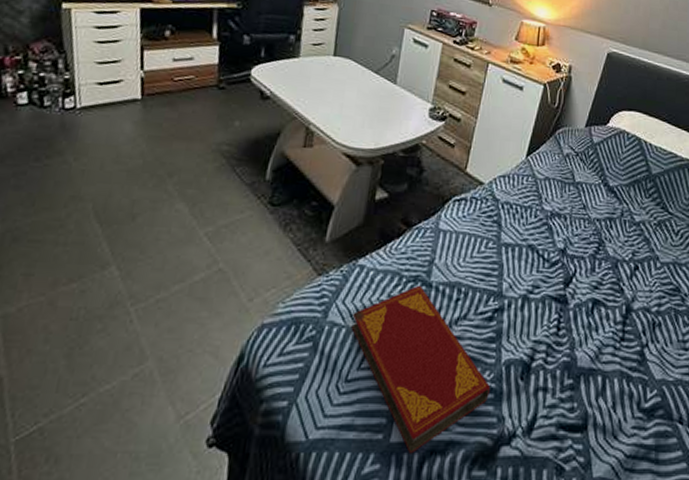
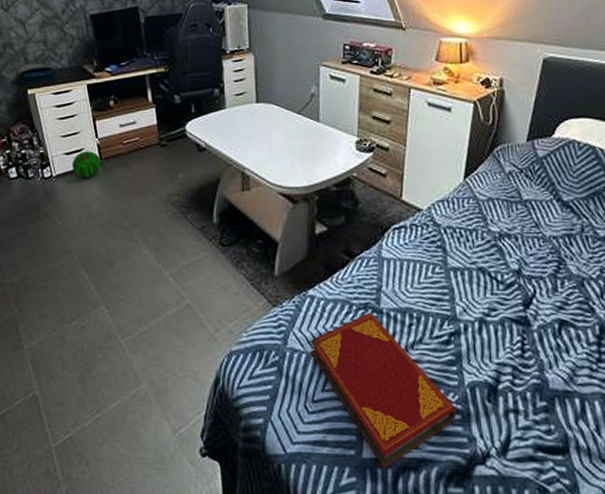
ball: none [104,83,143,115] -> present [73,151,101,178]

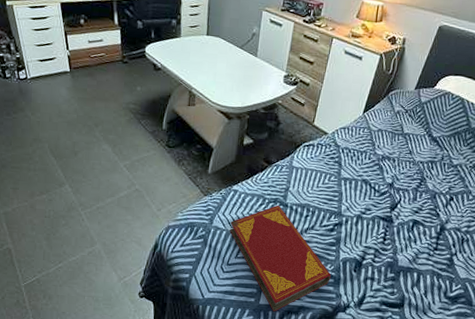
ball: present [73,151,101,178] -> none [45,60,71,83]

